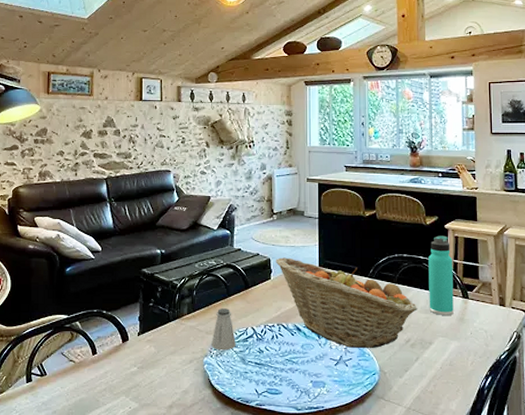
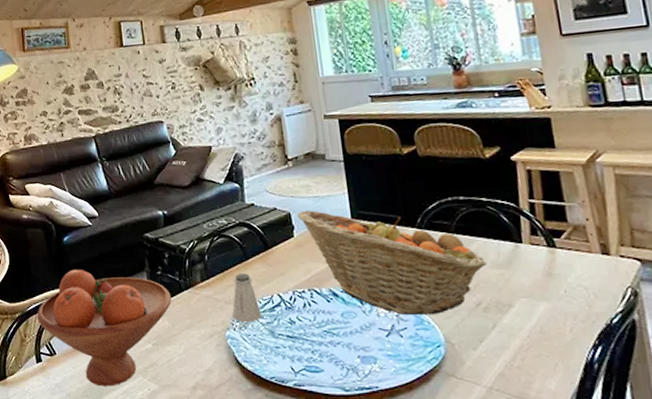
fruit bowl: none [31,298,160,405] -> present [36,269,172,387]
thermos bottle: present [428,235,454,316] -> none [493,170,538,271]

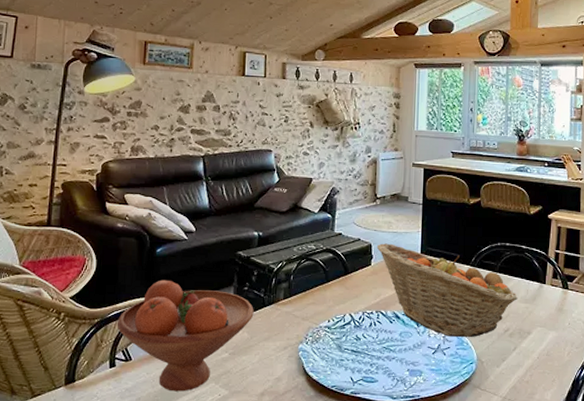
saltshaker: present [232,274,262,323] -> none [307,294,333,337]

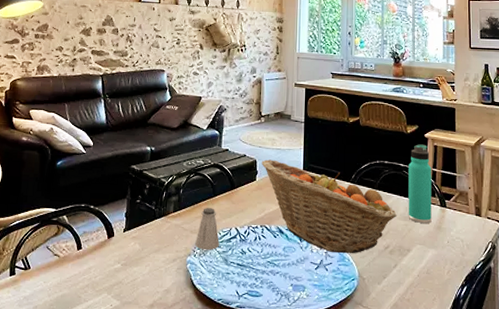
fruit bowl: present [116,280,254,392] -> none [18,191,146,301]
saltshaker: none [307,294,333,337] -> present [195,208,219,250]
thermos bottle: none [529,225,555,306] -> present [408,144,432,224]

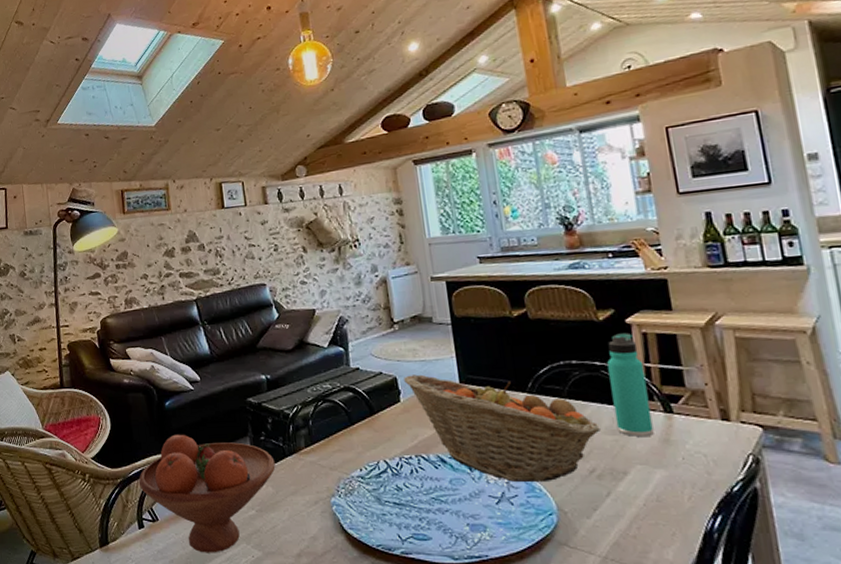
fruit bowl: none [18,191,146,301] -> present [138,434,276,553]
saltshaker: present [195,208,219,250] -> none [337,439,368,489]

